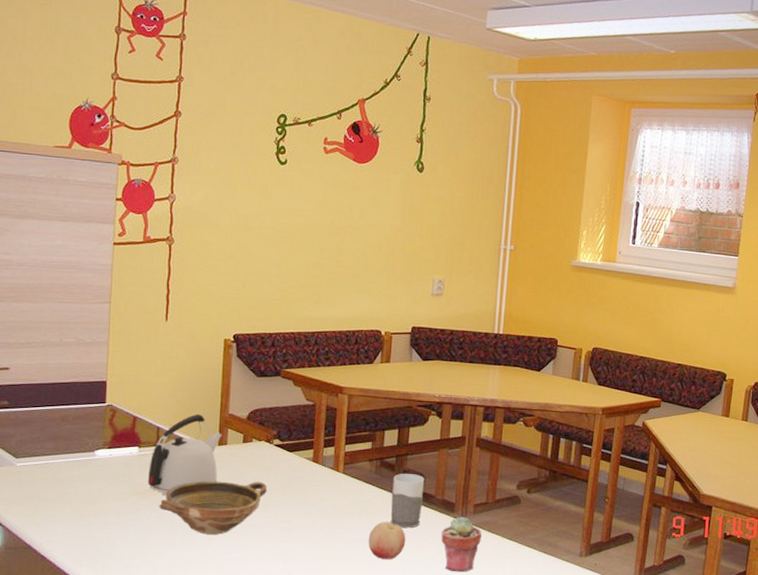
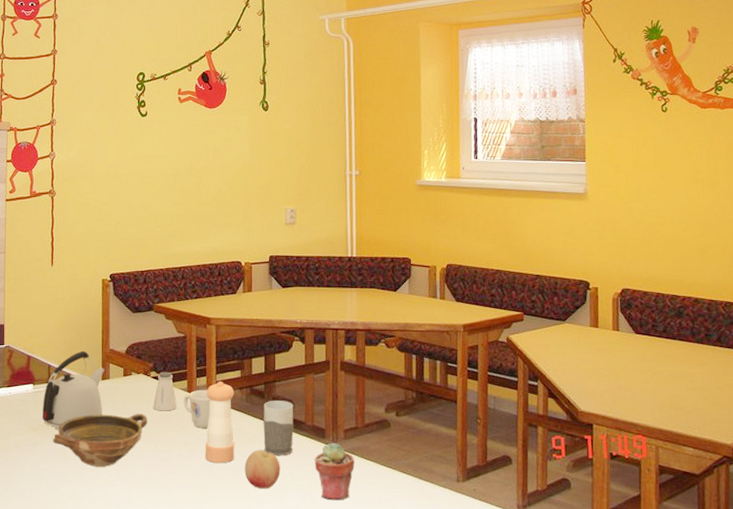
saltshaker: none [273,440,301,480] -> present [152,371,178,411]
mug: none [307,459,338,499] -> present [183,389,211,428]
pepper shaker: none [327,452,364,533] -> present [205,381,235,463]

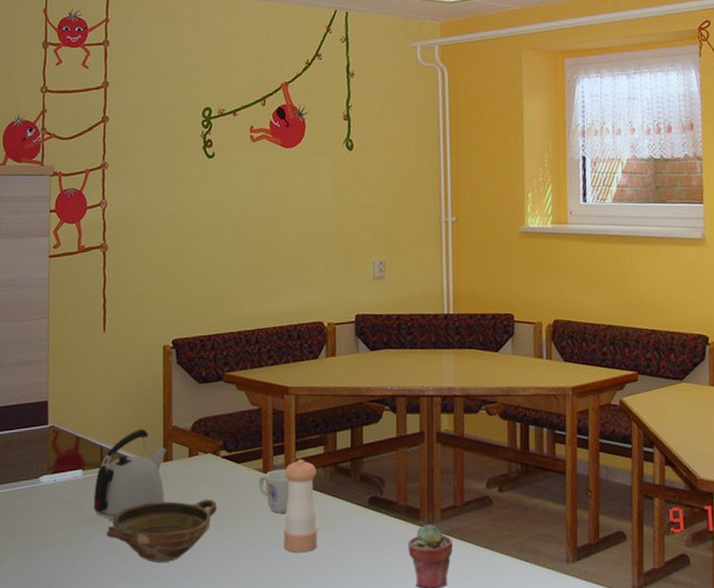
saltshaker: present [152,371,178,411] -> none [222,450,252,496]
fruit: present [244,450,281,489] -> none [328,535,370,580]
mug: present [263,401,295,456] -> none [349,479,385,542]

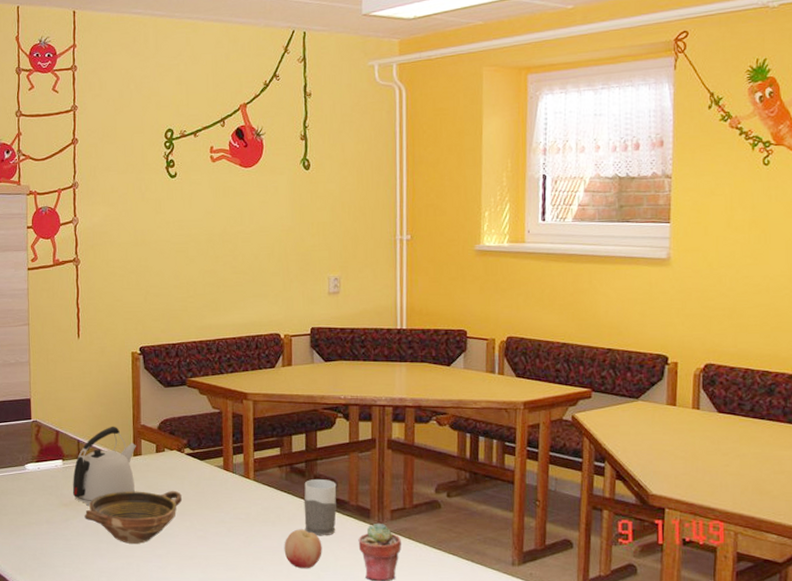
mug: present [258,468,290,513] -> none [219,467,248,506]
pepper shaker: present [283,458,318,552] -> none [242,458,274,542]
fruit: none [328,535,370,580] -> present [284,529,322,569]
mug: none [349,479,385,542] -> present [303,480,337,536]

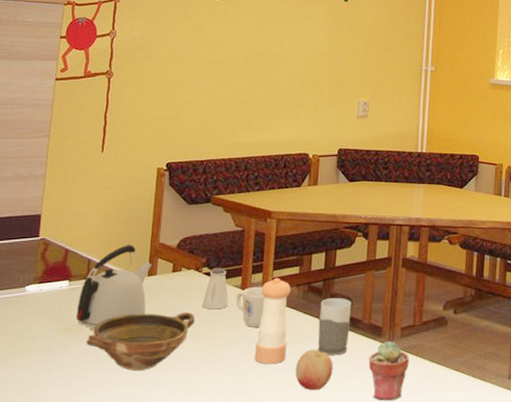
saltshaker: none [187,448,213,489] -> present [201,267,229,310]
mug: none [219,467,248,506] -> present [235,286,265,327]
pepper shaker: none [242,458,274,542] -> present [254,277,292,364]

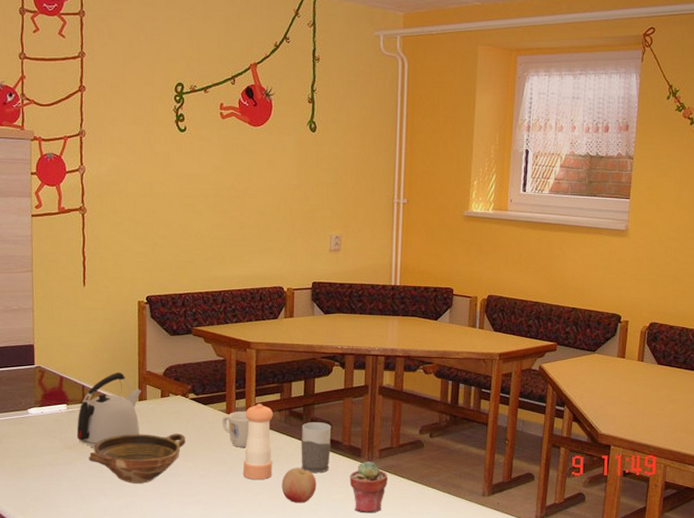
saltshaker: present [201,267,229,310] -> none [190,393,216,431]

